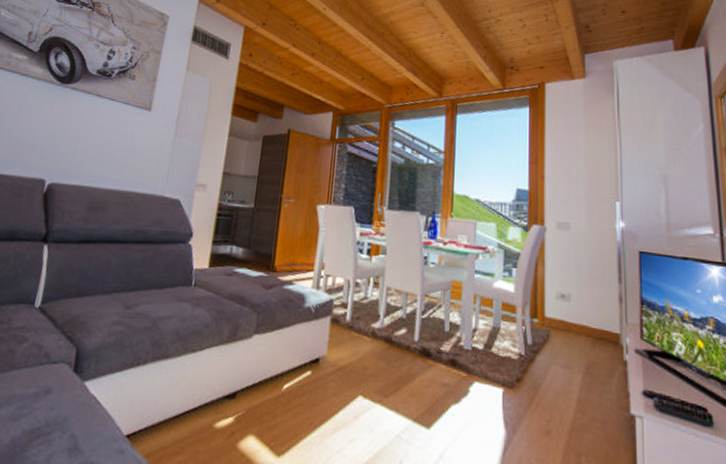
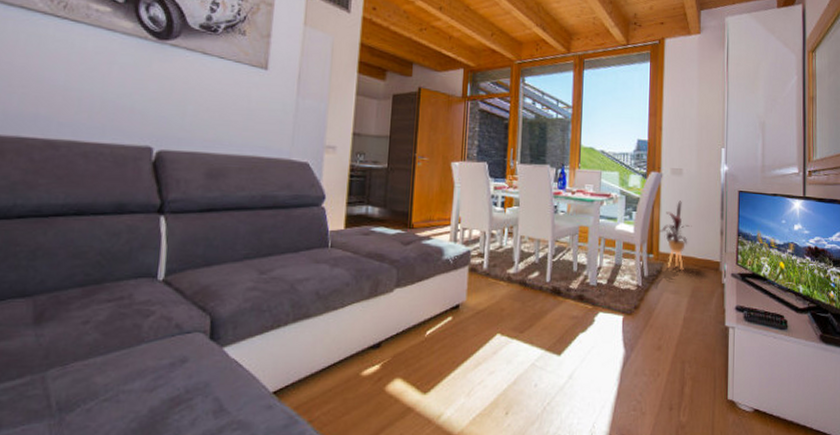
house plant: none [537,259,584,341] -> present [653,201,692,271]

